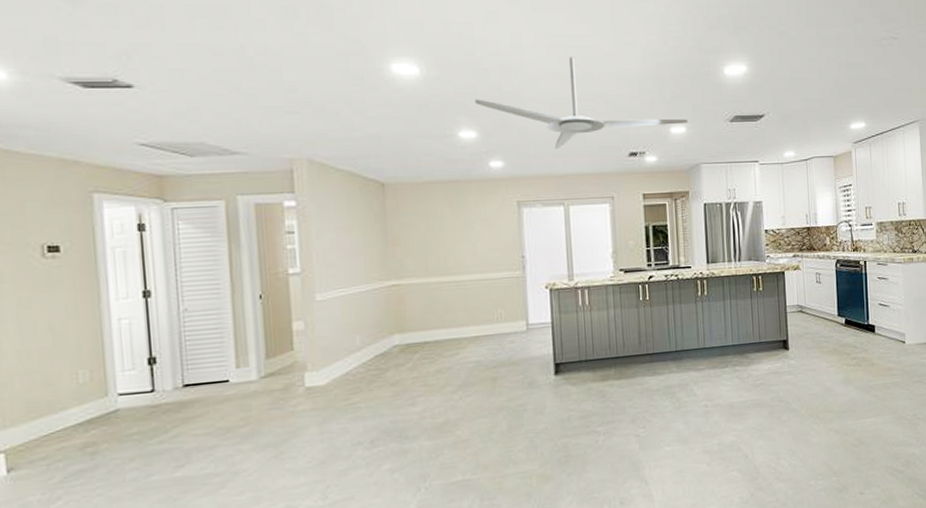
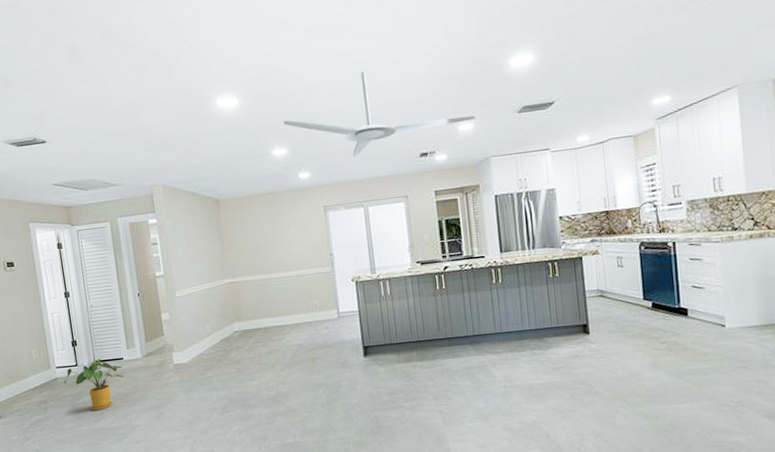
house plant: none [128,381,229,453] -> present [63,358,125,411]

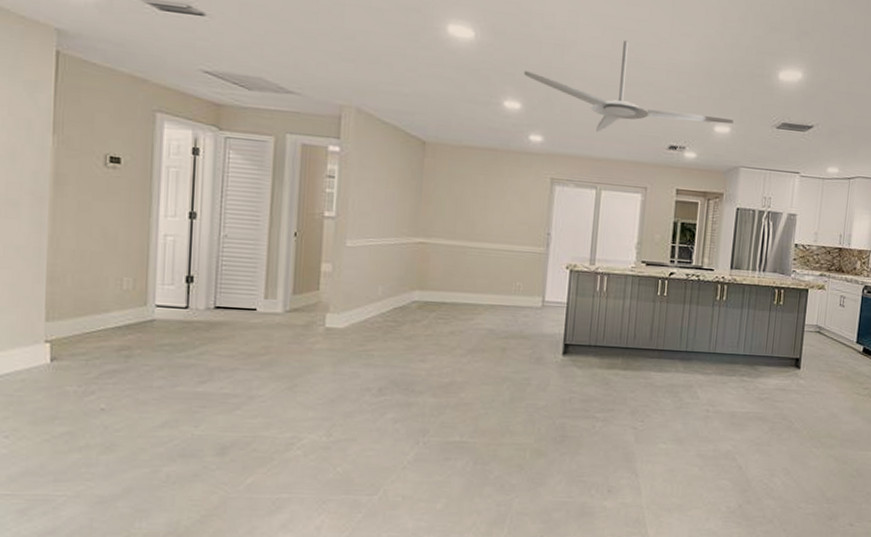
house plant: present [63,358,125,411] -> none [163,304,254,370]

